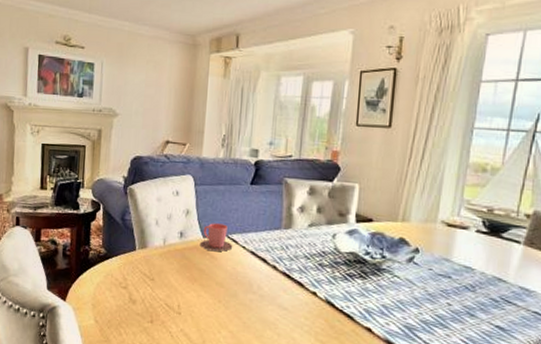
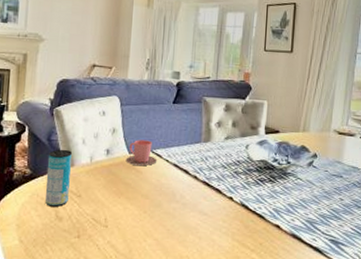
beverage can: none [118,229,145,289] -> present [44,149,72,207]

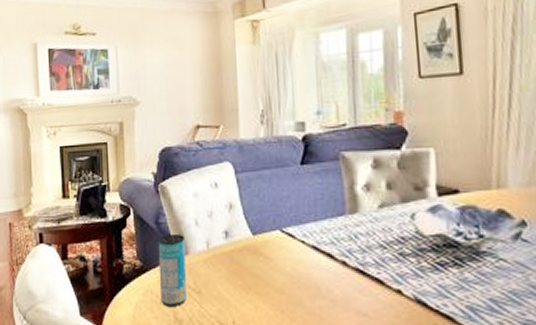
cup: present [125,140,157,165] -> none [249,216,290,249]

